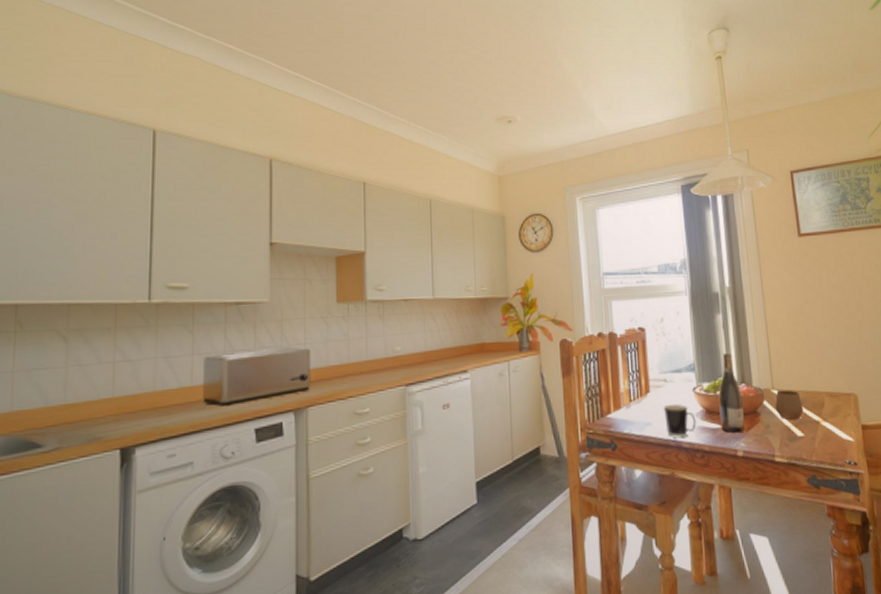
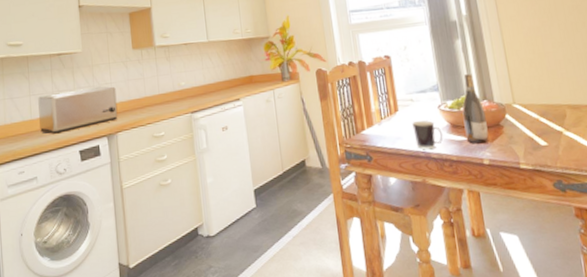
cup: present [775,390,804,421] -> none [517,104,546,132]

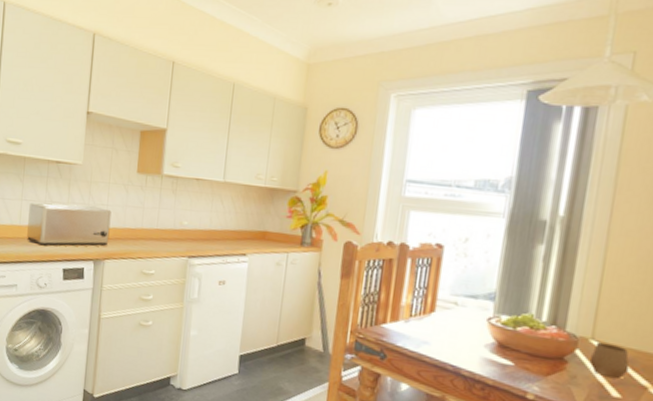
mug: present [412,120,443,150] -> none [445,328,484,365]
wine bottle: present [462,73,489,144] -> none [513,288,549,376]
cup: none [517,104,546,132] -> present [589,342,630,380]

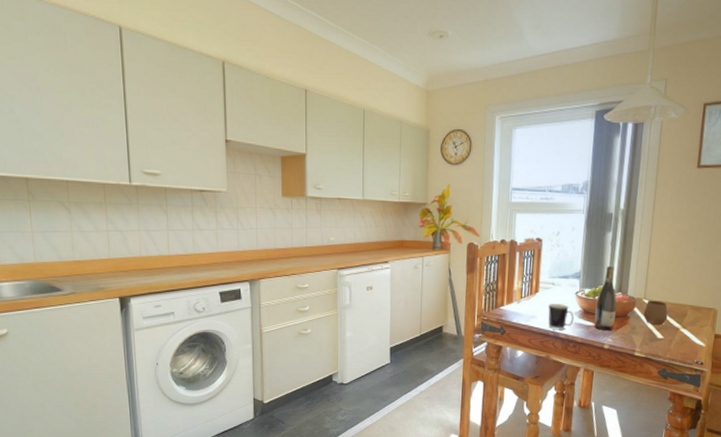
toaster: present [26,203,112,247] -> none [177,230,262,274]
mug: none [445,328,484,365] -> present [547,304,574,330]
wine bottle: none [513,288,549,376] -> present [594,265,617,330]

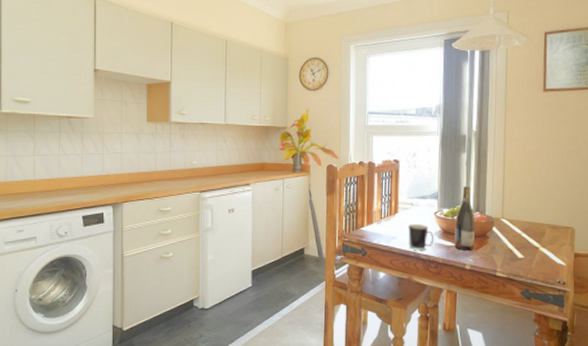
cup: present [643,300,668,326] -> none [502,220,527,245]

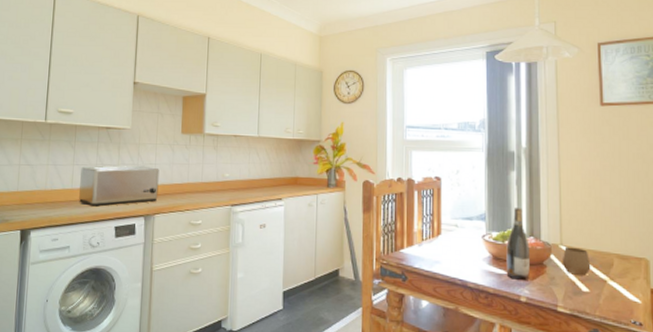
toaster: none [42,155,126,198] -> present [78,165,159,208]
mug: present [408,224,434,251] -> none [453,248,483,278]
cup: none [502,220,527,245] -> present [562,247,591,277]

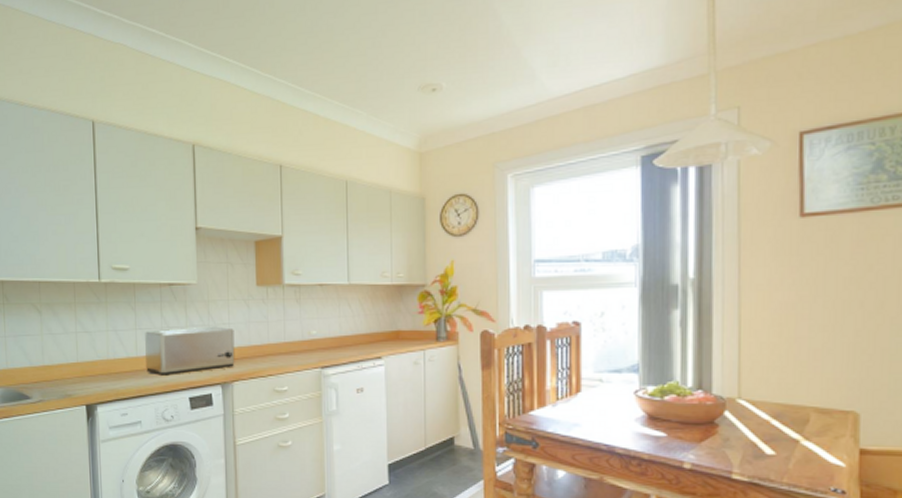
wine bottle: present [506,206,530,280] -> none [665,354,697,443]
cup: present [562,247,591,277] -> none [739,401,779,436]

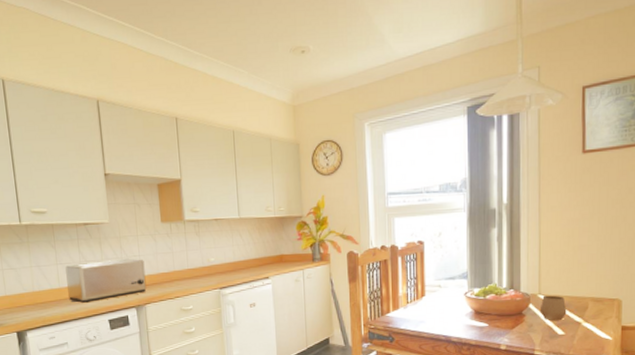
cup: none [739,401,779,436] -> present [539,295,567,321]

